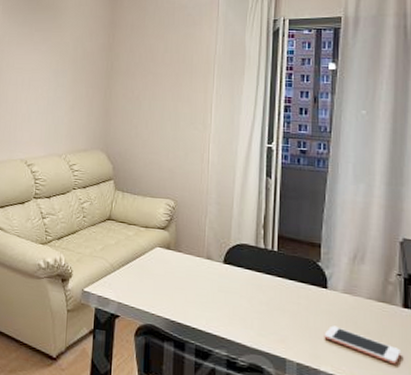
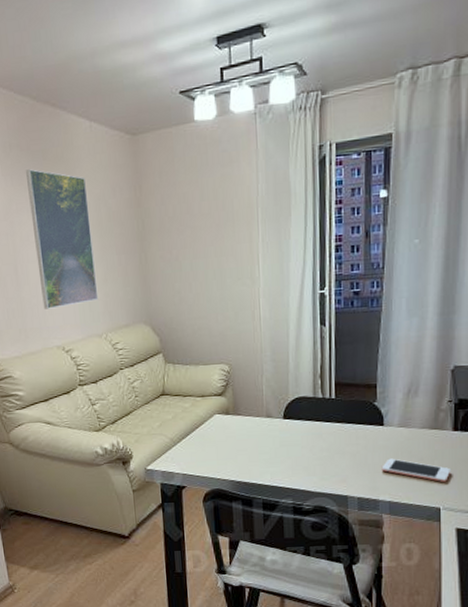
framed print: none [15,11,69,126] -> present [26,169,99,309]

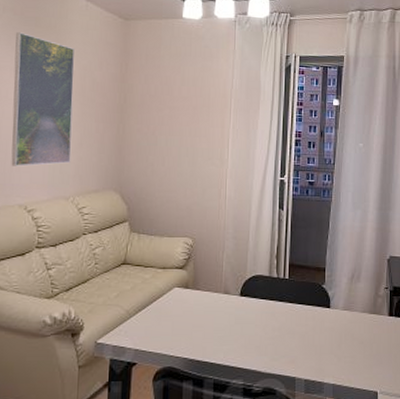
cell phone: present [381,458,452,483] -> none [327,340,387,367]

